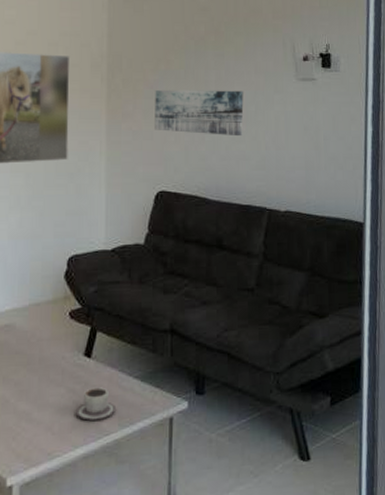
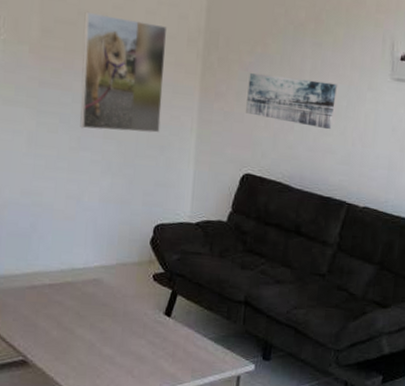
cup: present [75,387,117,421] -> none [154,343,191,370]

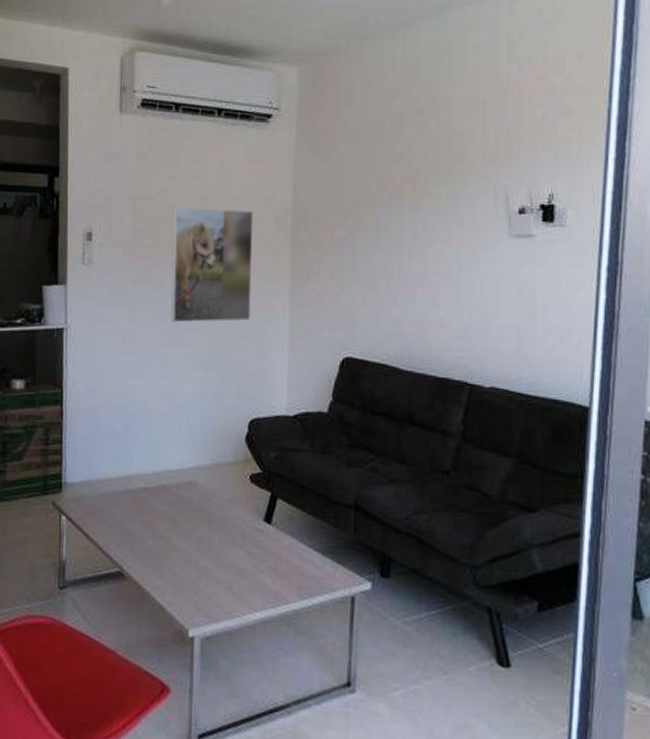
wall art: present [246,72,337,130] -> none [341,247,444,301]

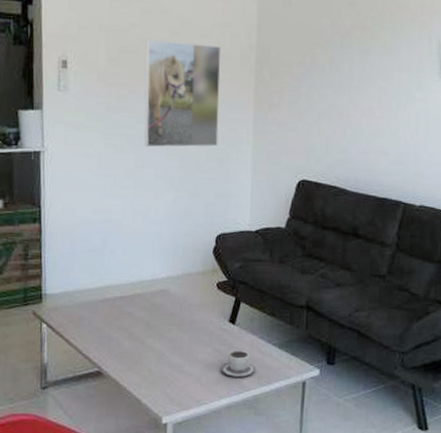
cup: none [254,554,296,588] -> present [220,350,256,377]

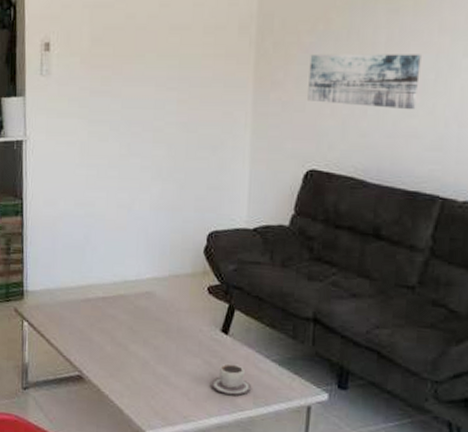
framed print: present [144,40,222,148] -> none [129,15,217,135]
wall art: none [299,82,386,132] -> present [307,54,421,110]

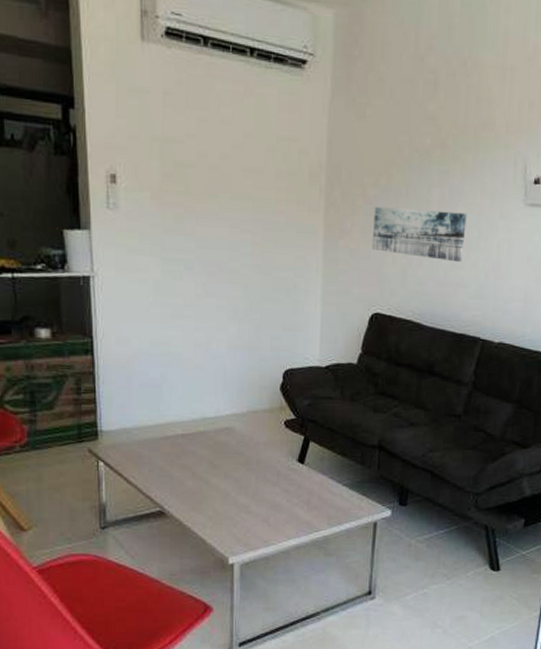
cup: present [211,363,252,395] -> none [289,490,326,518]

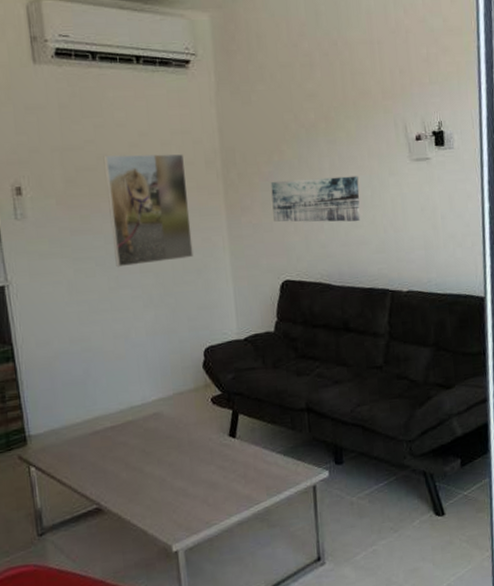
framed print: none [204,153,288,275] -> present [103,153,194,268]

